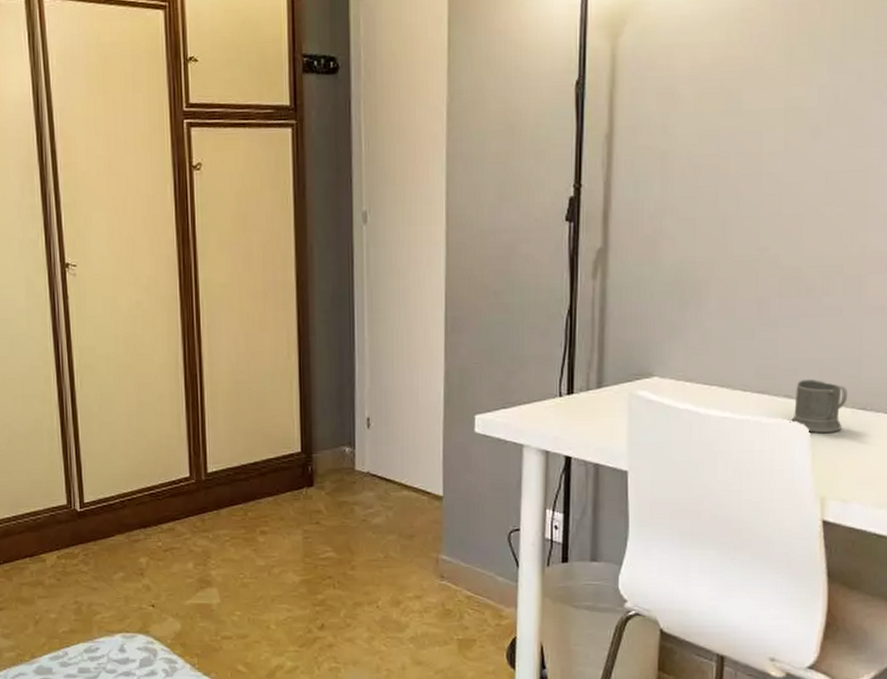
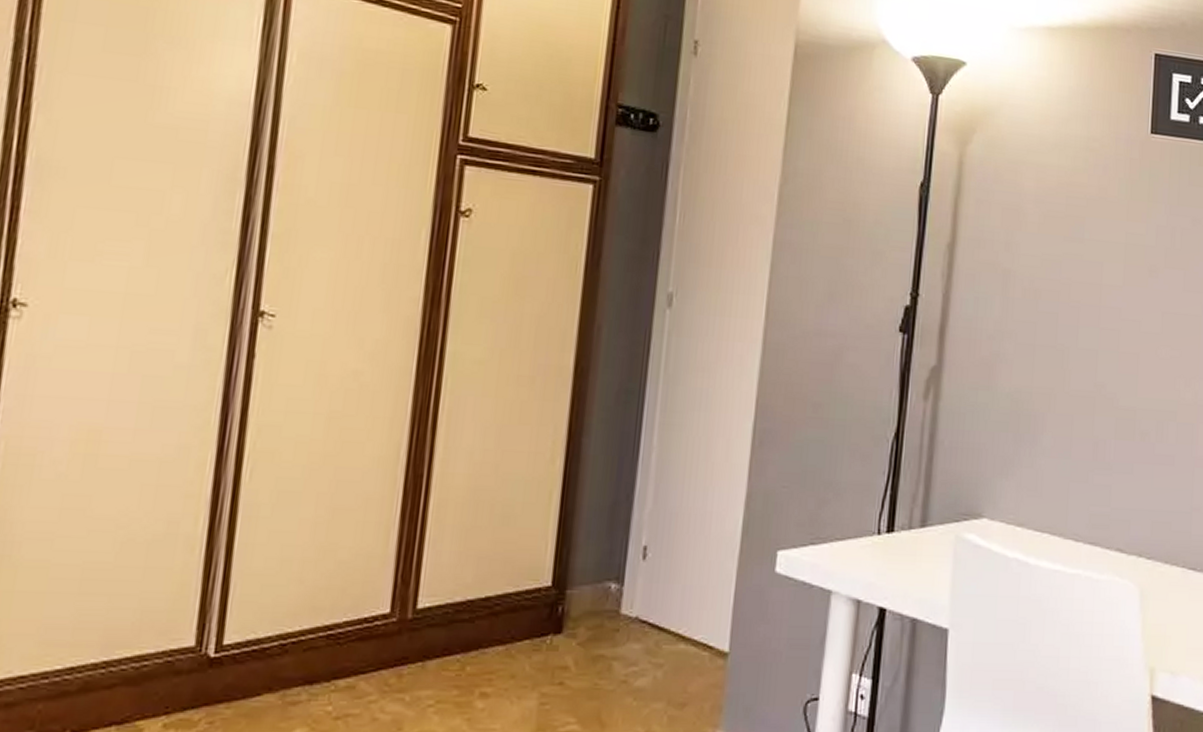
mug: present [790,379,847,433] -> none [1121,531,1178,594]

